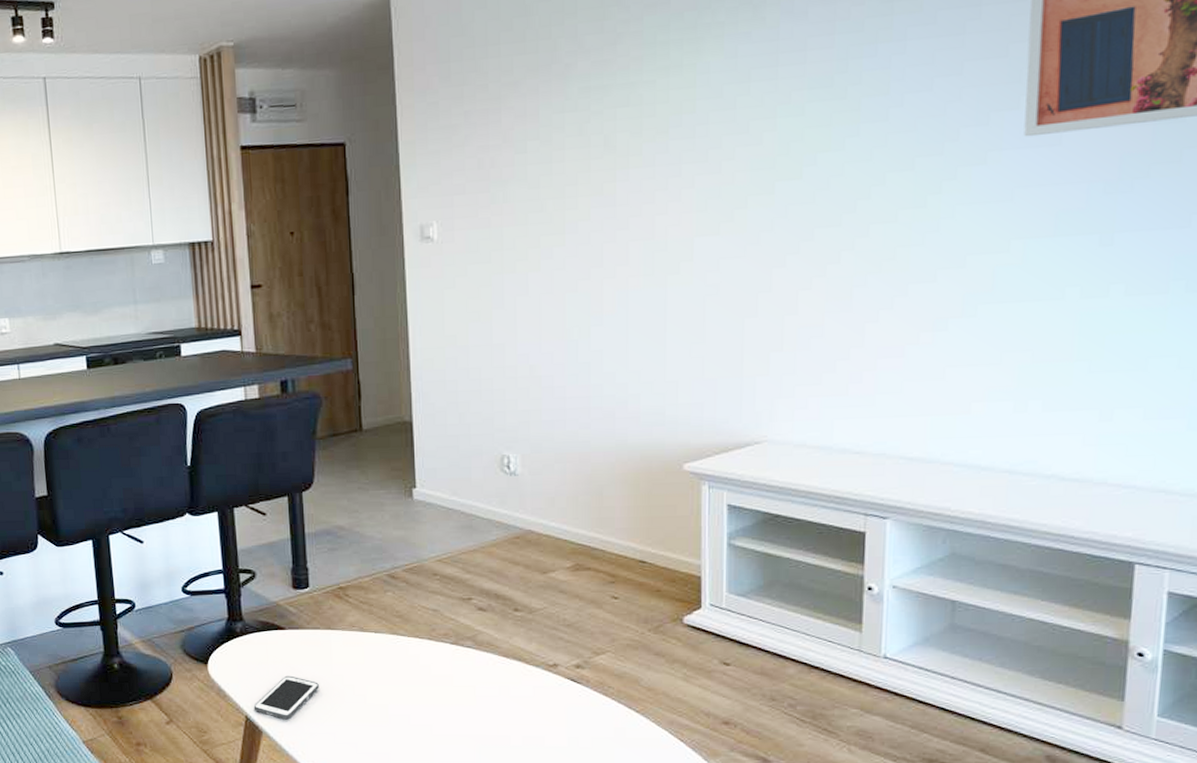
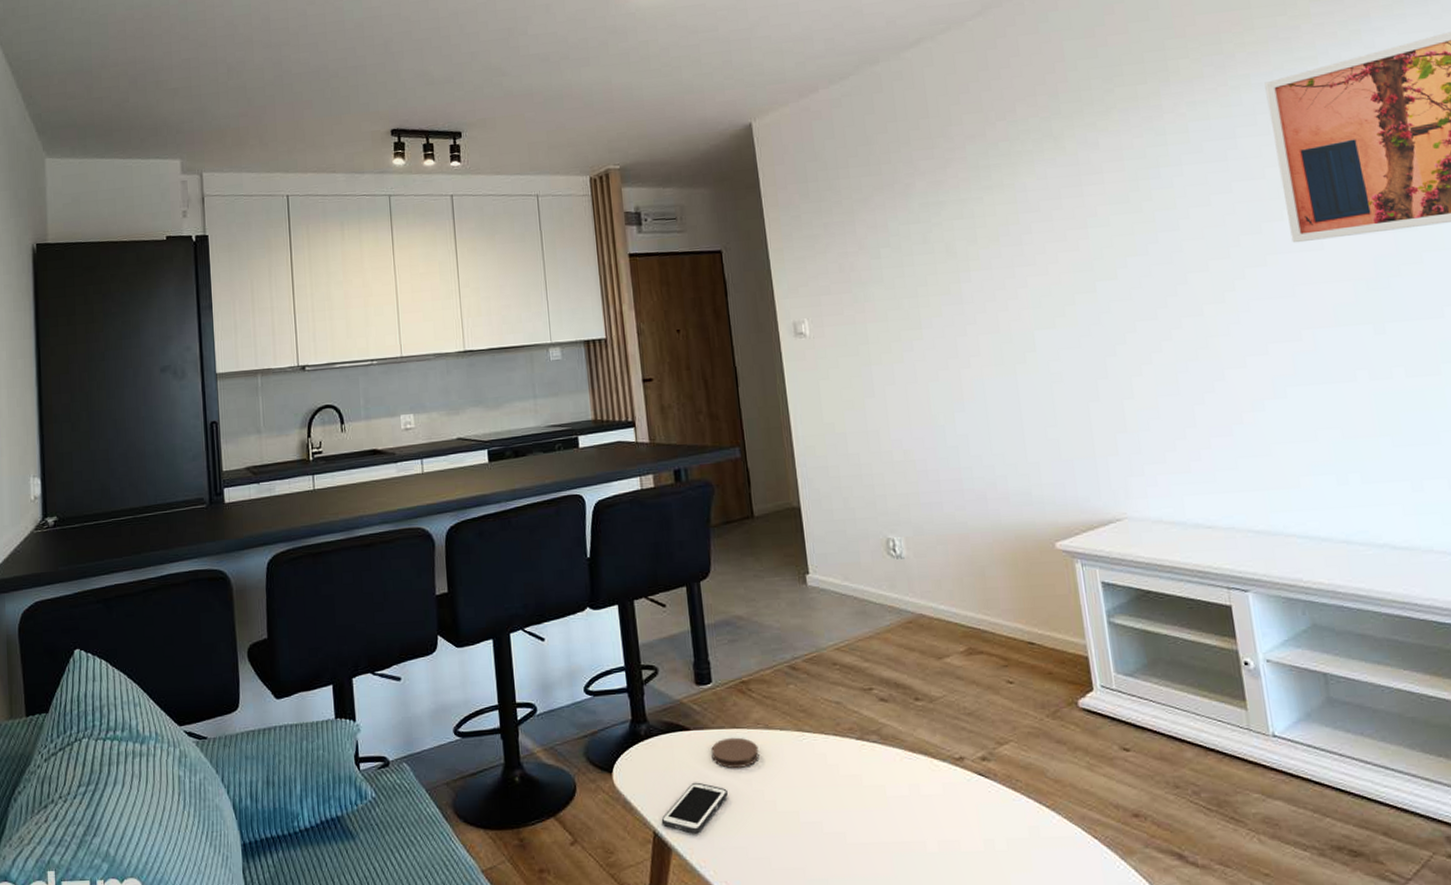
coaster: none [305,637,352,665] -> present [711,737,759,768]

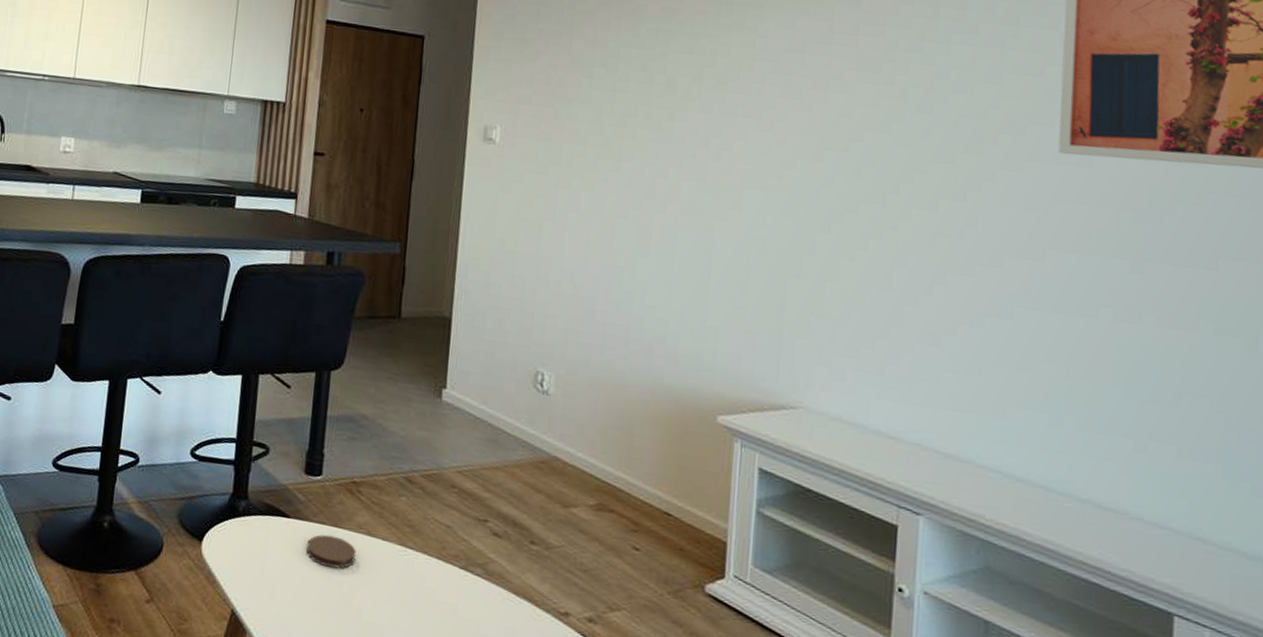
cell phone: present [661,782,728,834] -> none [241,570,315,623]

